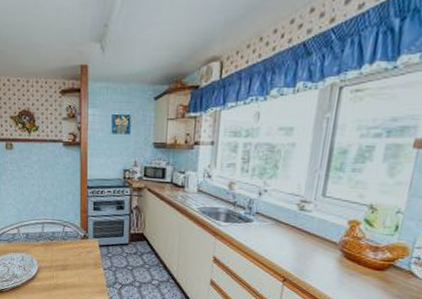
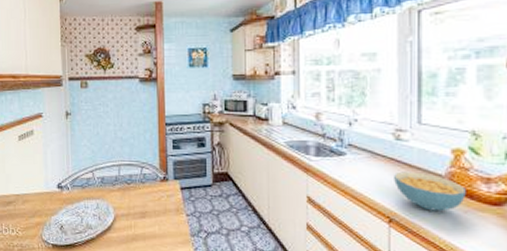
cereal bowl: none [293,238,355,274] -> present [394,171,466,212]

